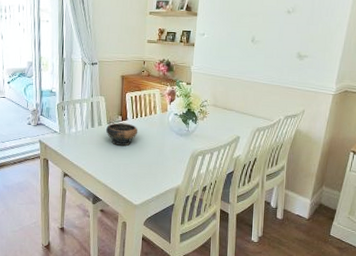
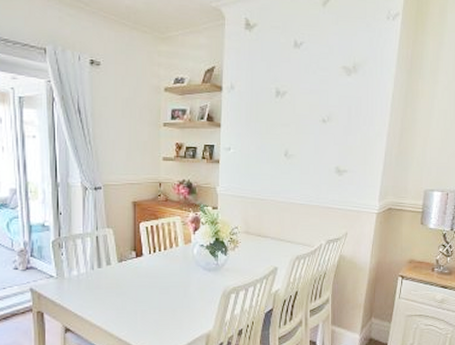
bowl: present [106,122,138,146] -> none [117,260,157,289]

